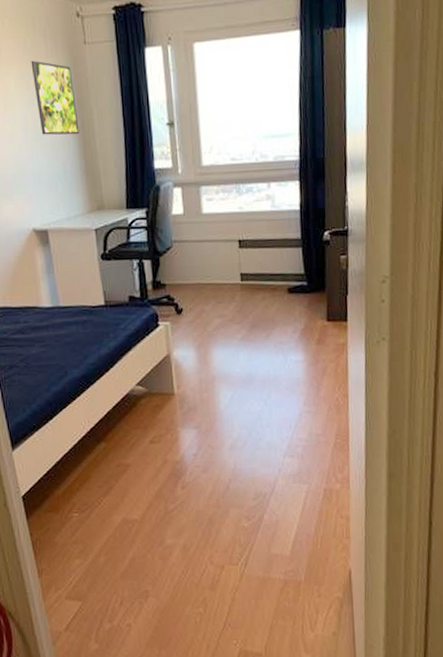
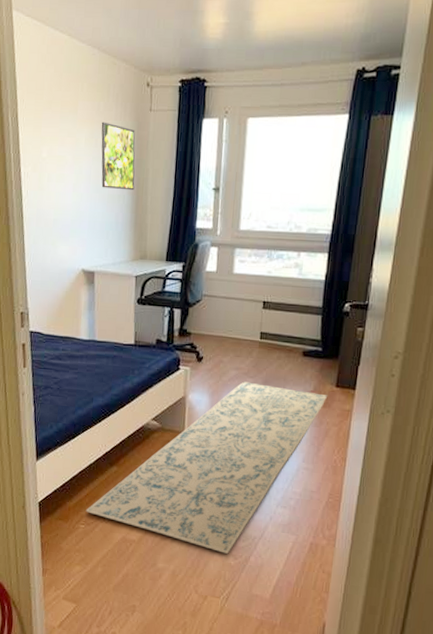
rug: none [77,329,320,517] -> present [85,381,328,554]

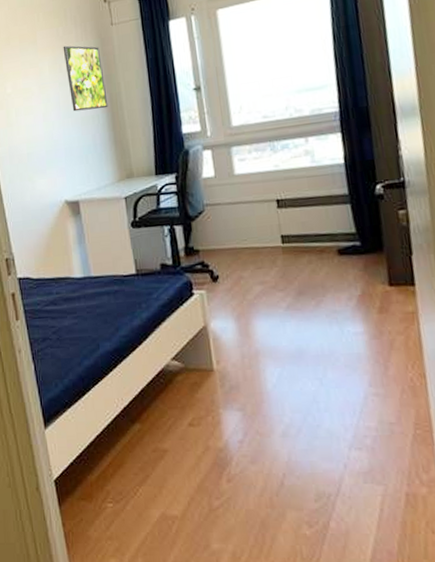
rug: present [85,381,328,554] -> none [111,296,382,521]

